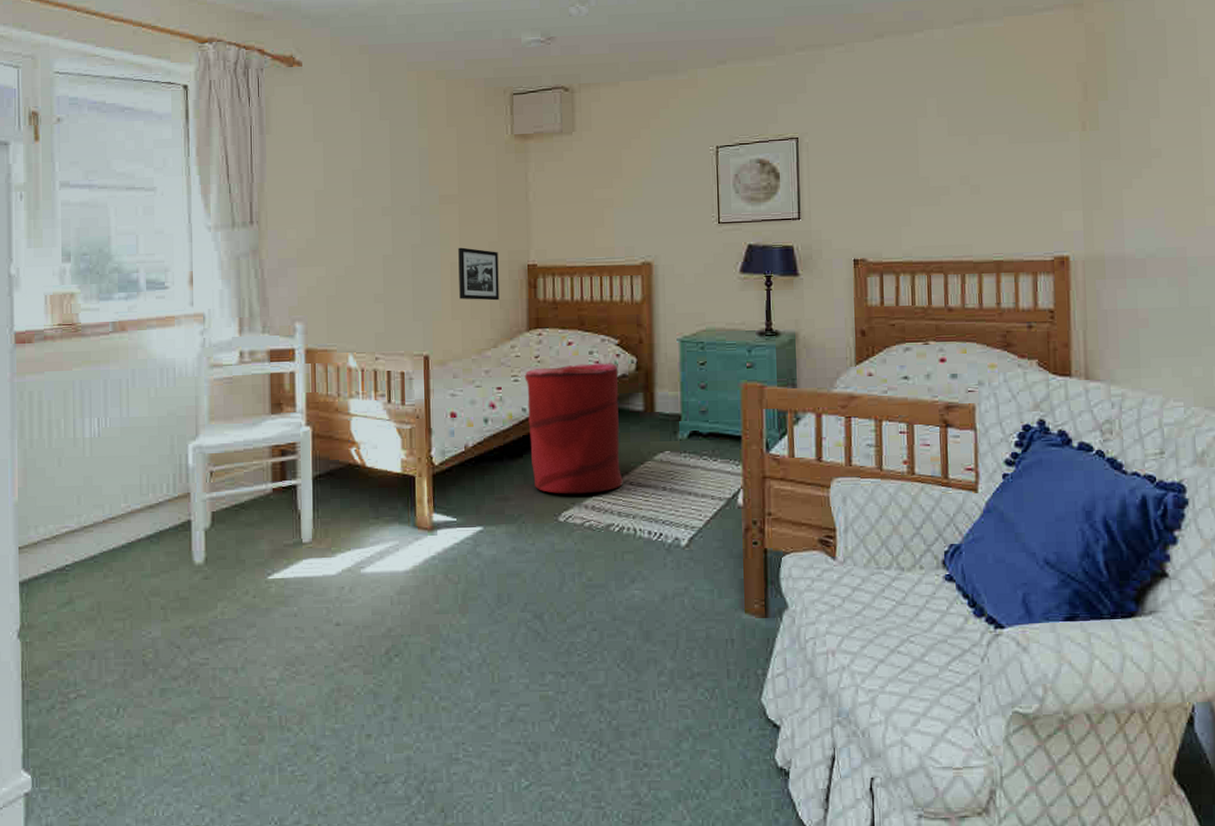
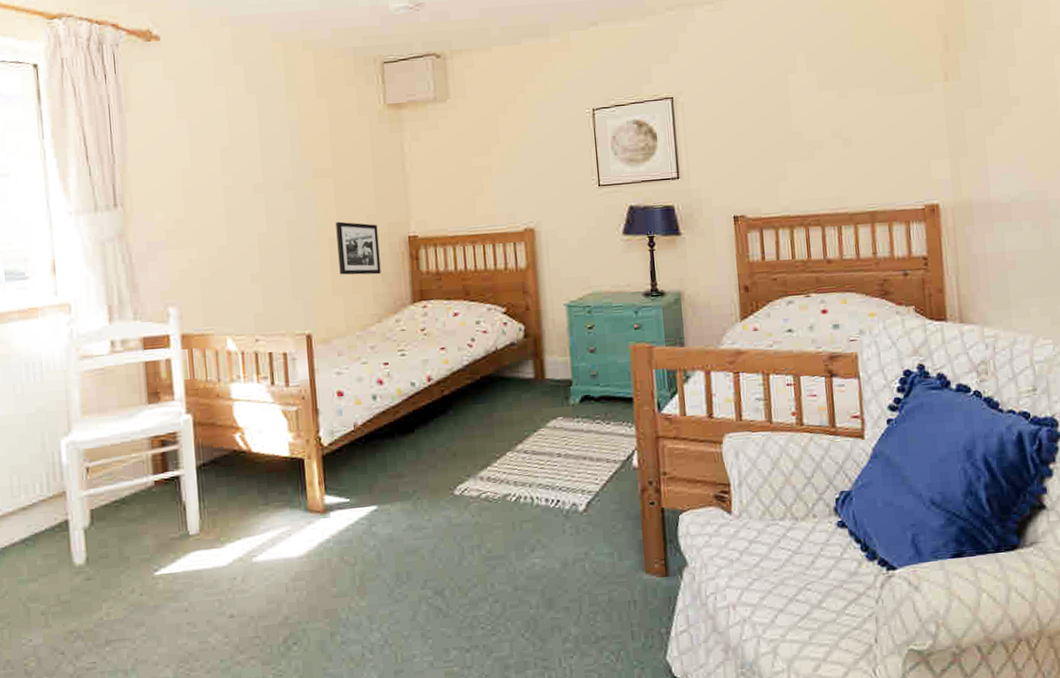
laundry hamper: present [524,363,624,494] -> none [411,332,519,467]

